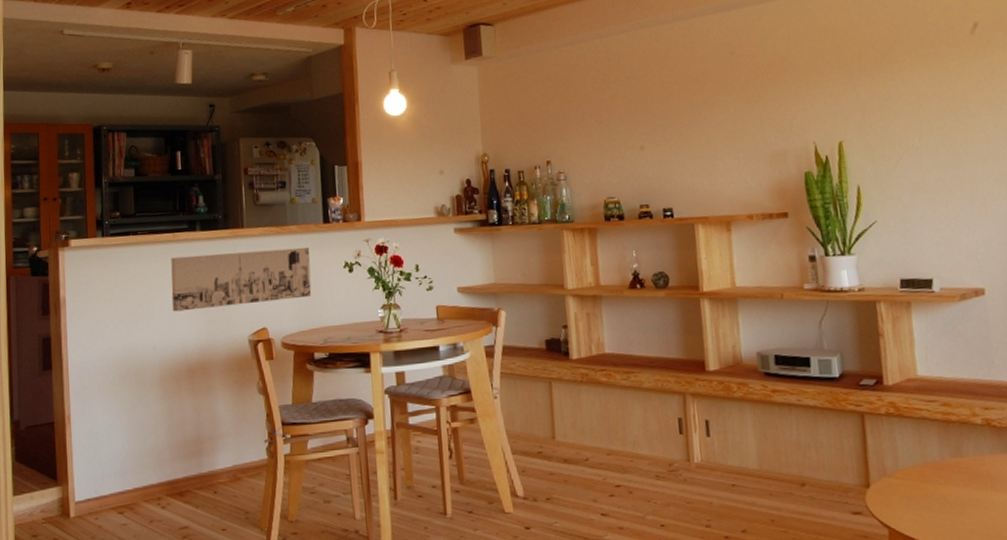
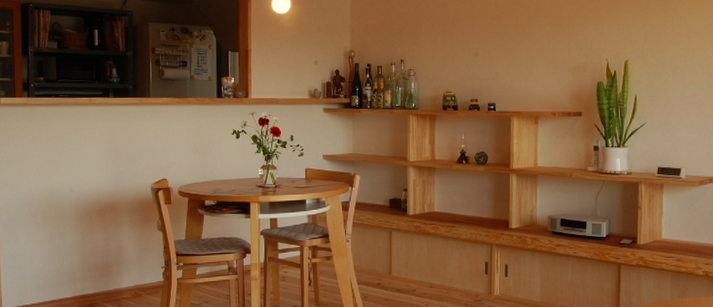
wall art: present [171,247,312,312] -> none [87,116,205,162]

